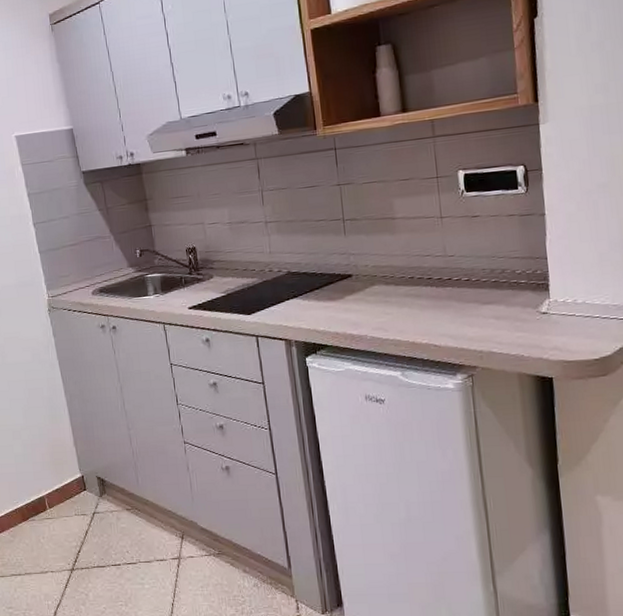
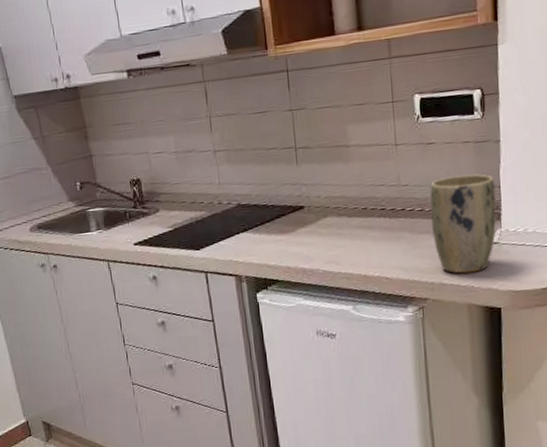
plant pot: none [476,246,545,343] -> present [430,174,497,274]

